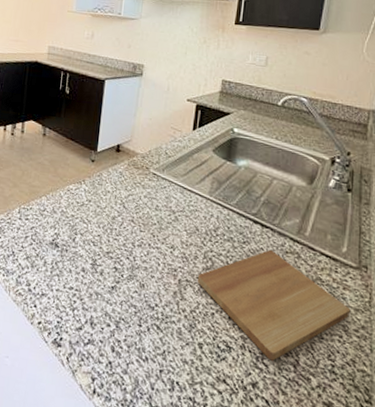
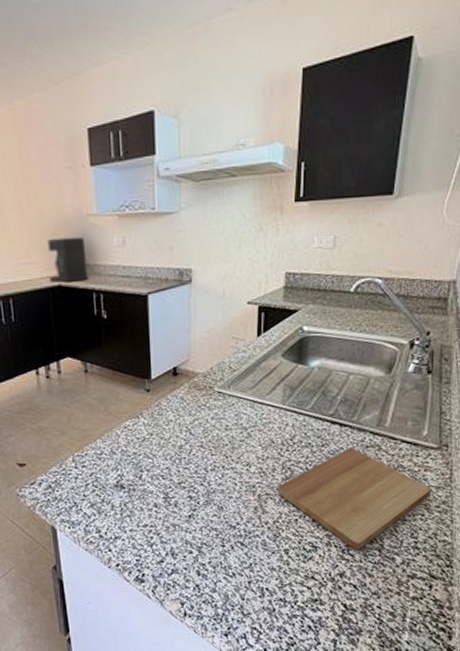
coffee maker: none [29,24,62,62] -> present [47,236,88,284]

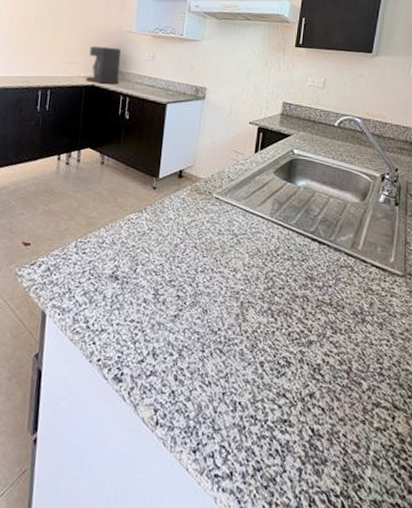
cutting board: present [277,448,432,550] -> none [258,266,397,371]

